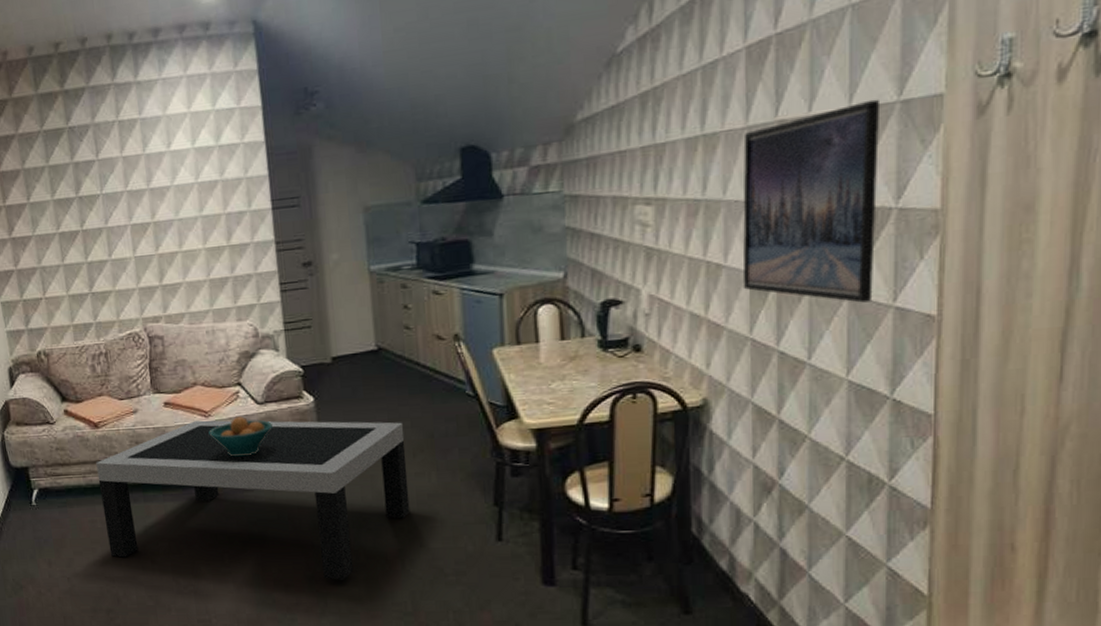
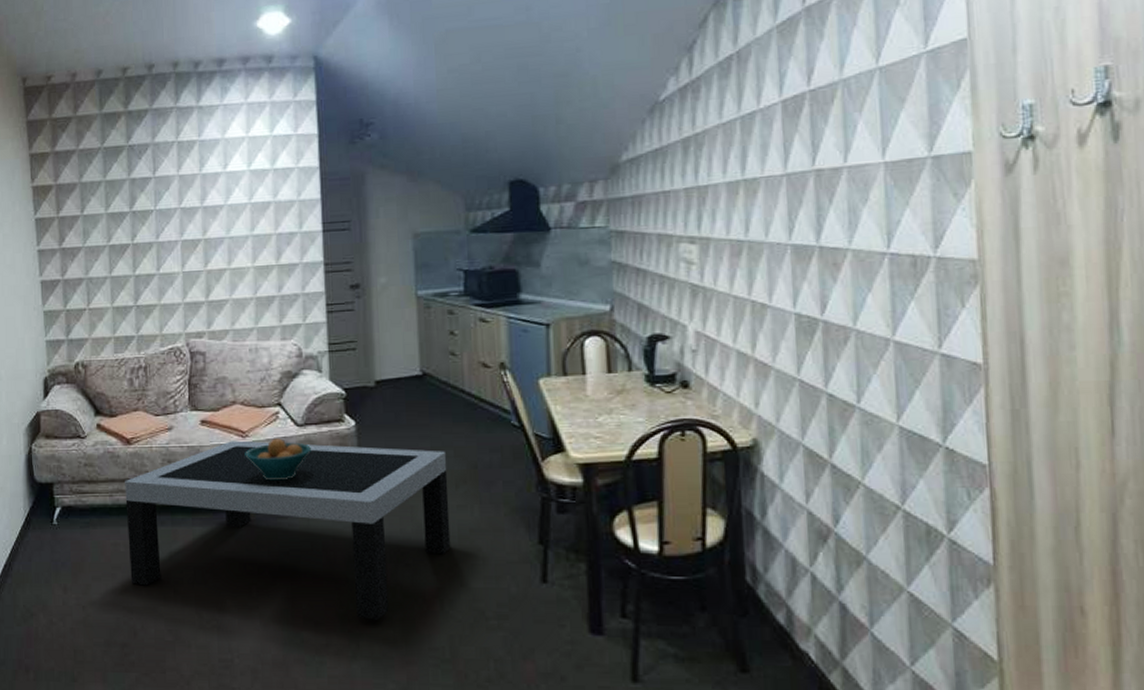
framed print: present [742,99,881,303] -> none [783,153,918,348]

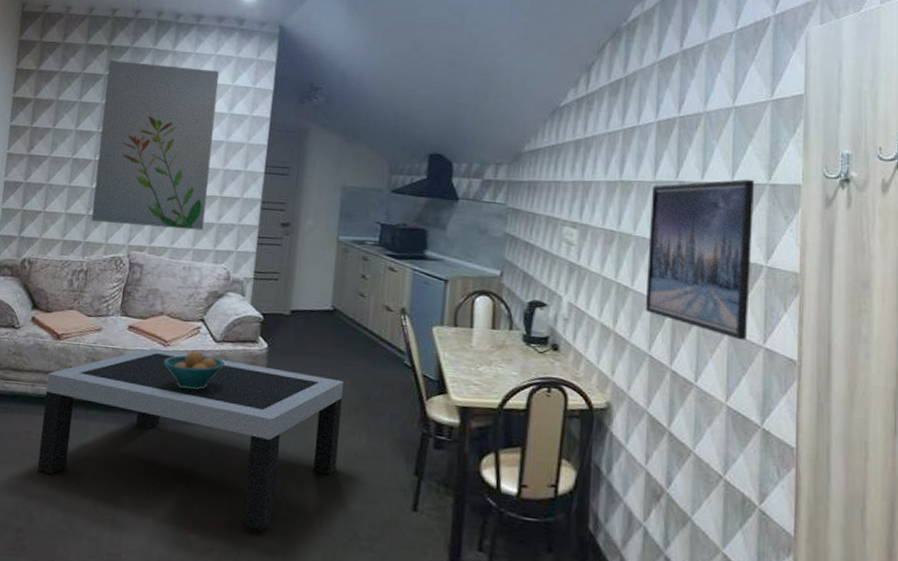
wall art: none [129,121,264,312] -> present [91,60,220,230]
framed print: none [783,153,918,348] -> present [645,179,755,340]

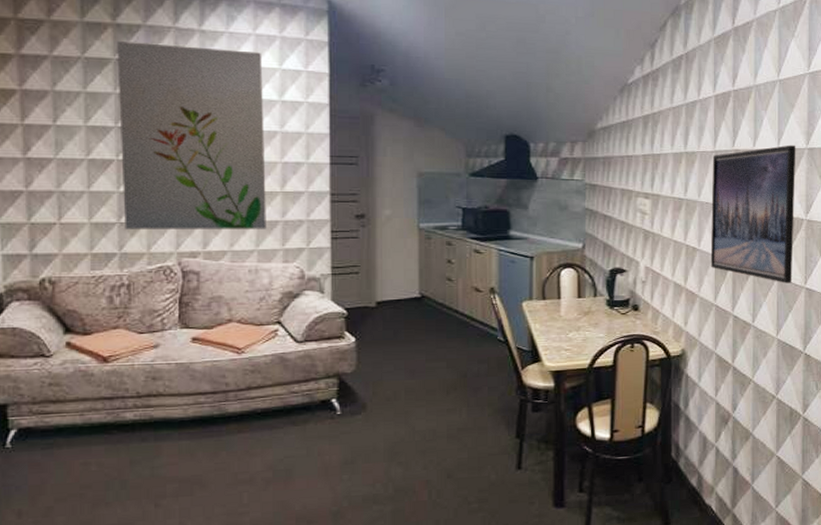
coffee table: present [37,347,344,530] -> none [99,357,440,514]
fruit bowl: present [164,350,225,390] -> none [240,354,310,394]

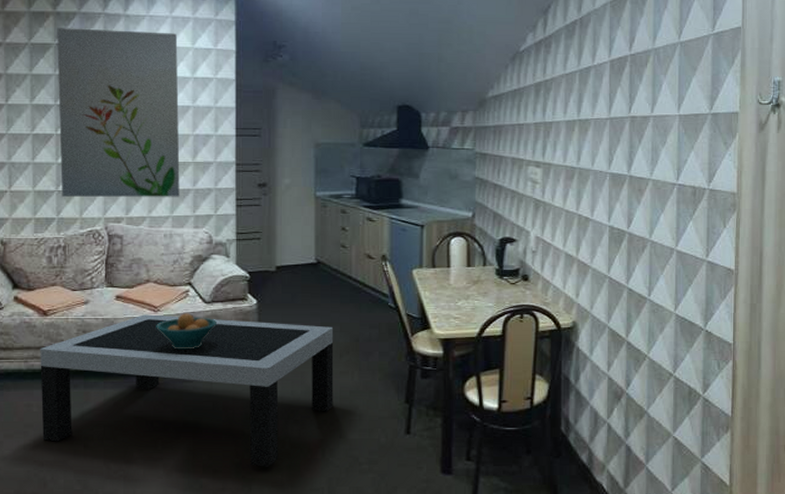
coffee table: none [99,357,440,514] -> present [40,314,334,467]
fruit bowl: none [240,354,310,394] -> present [156,313,216,350]
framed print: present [710,144,796,283] -> none [604,110,699,256]

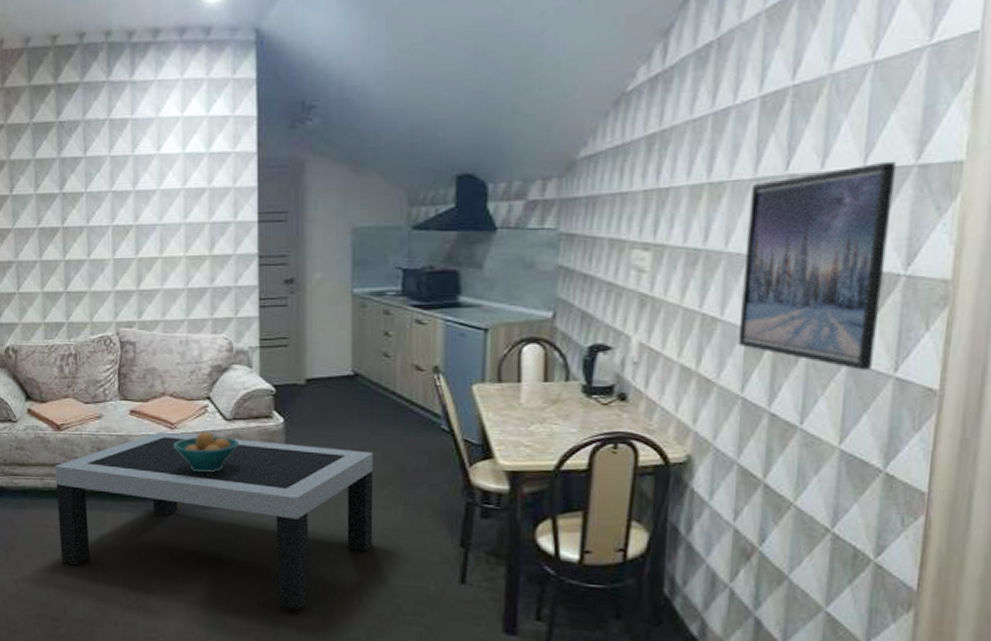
wall art: present [57,28,180,197] -> none [59,99,196,298]
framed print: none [604,110,699,256] -> present [737,161,897,370]

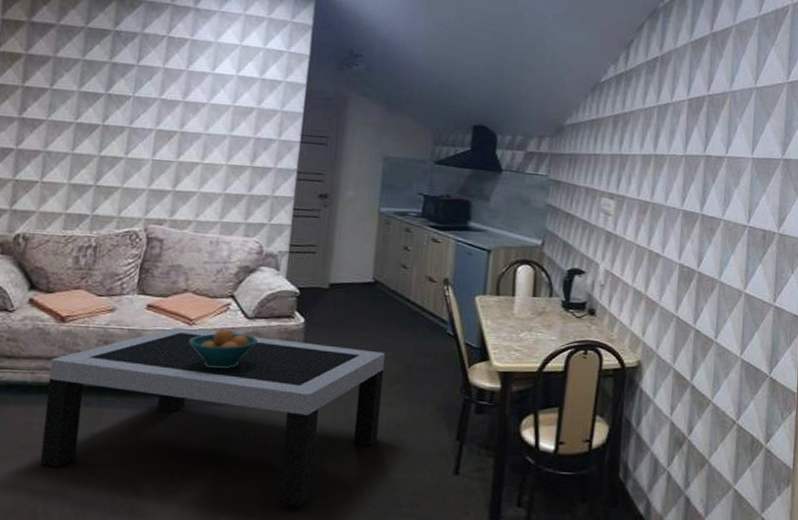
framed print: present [737,161,897,370] -> none [673,154,771,300]

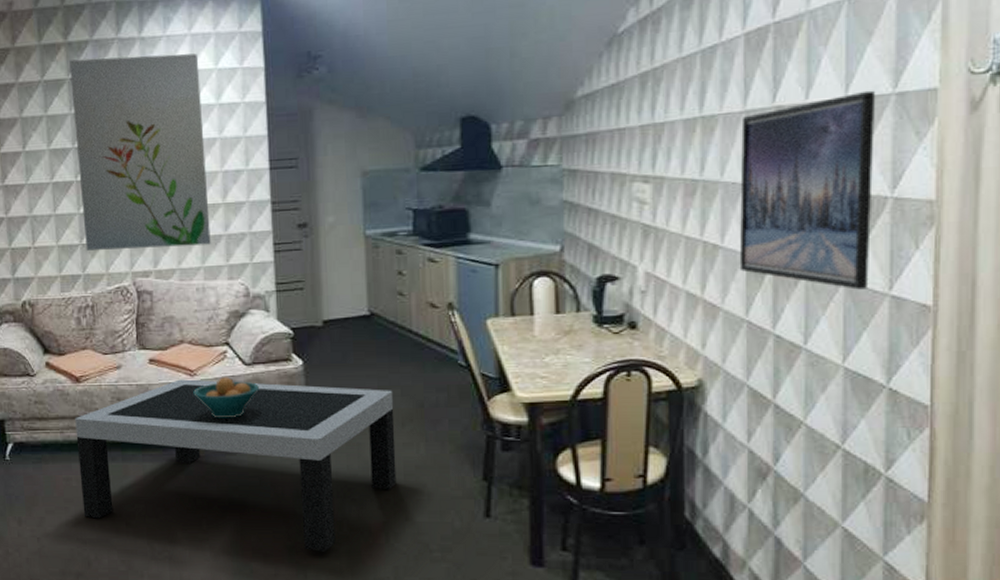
wall art: none [100,14,249,202] -> present [69,53,211,250]
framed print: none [673,154,771,300] -> present [739,90,876,290]

